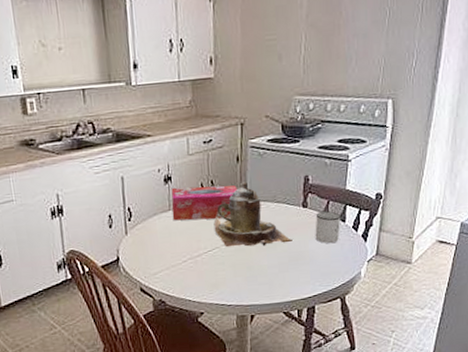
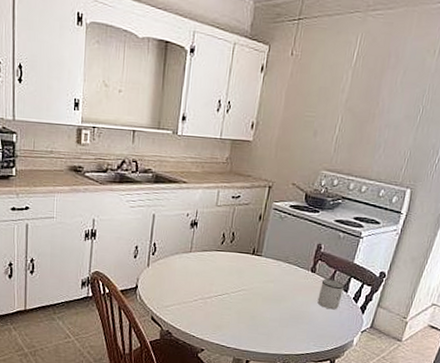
tissue box: present [171,185,238,221] -> none [192,232,256,269]
teapot: present [213,182,293,247] -> none [227,239,297,301]

